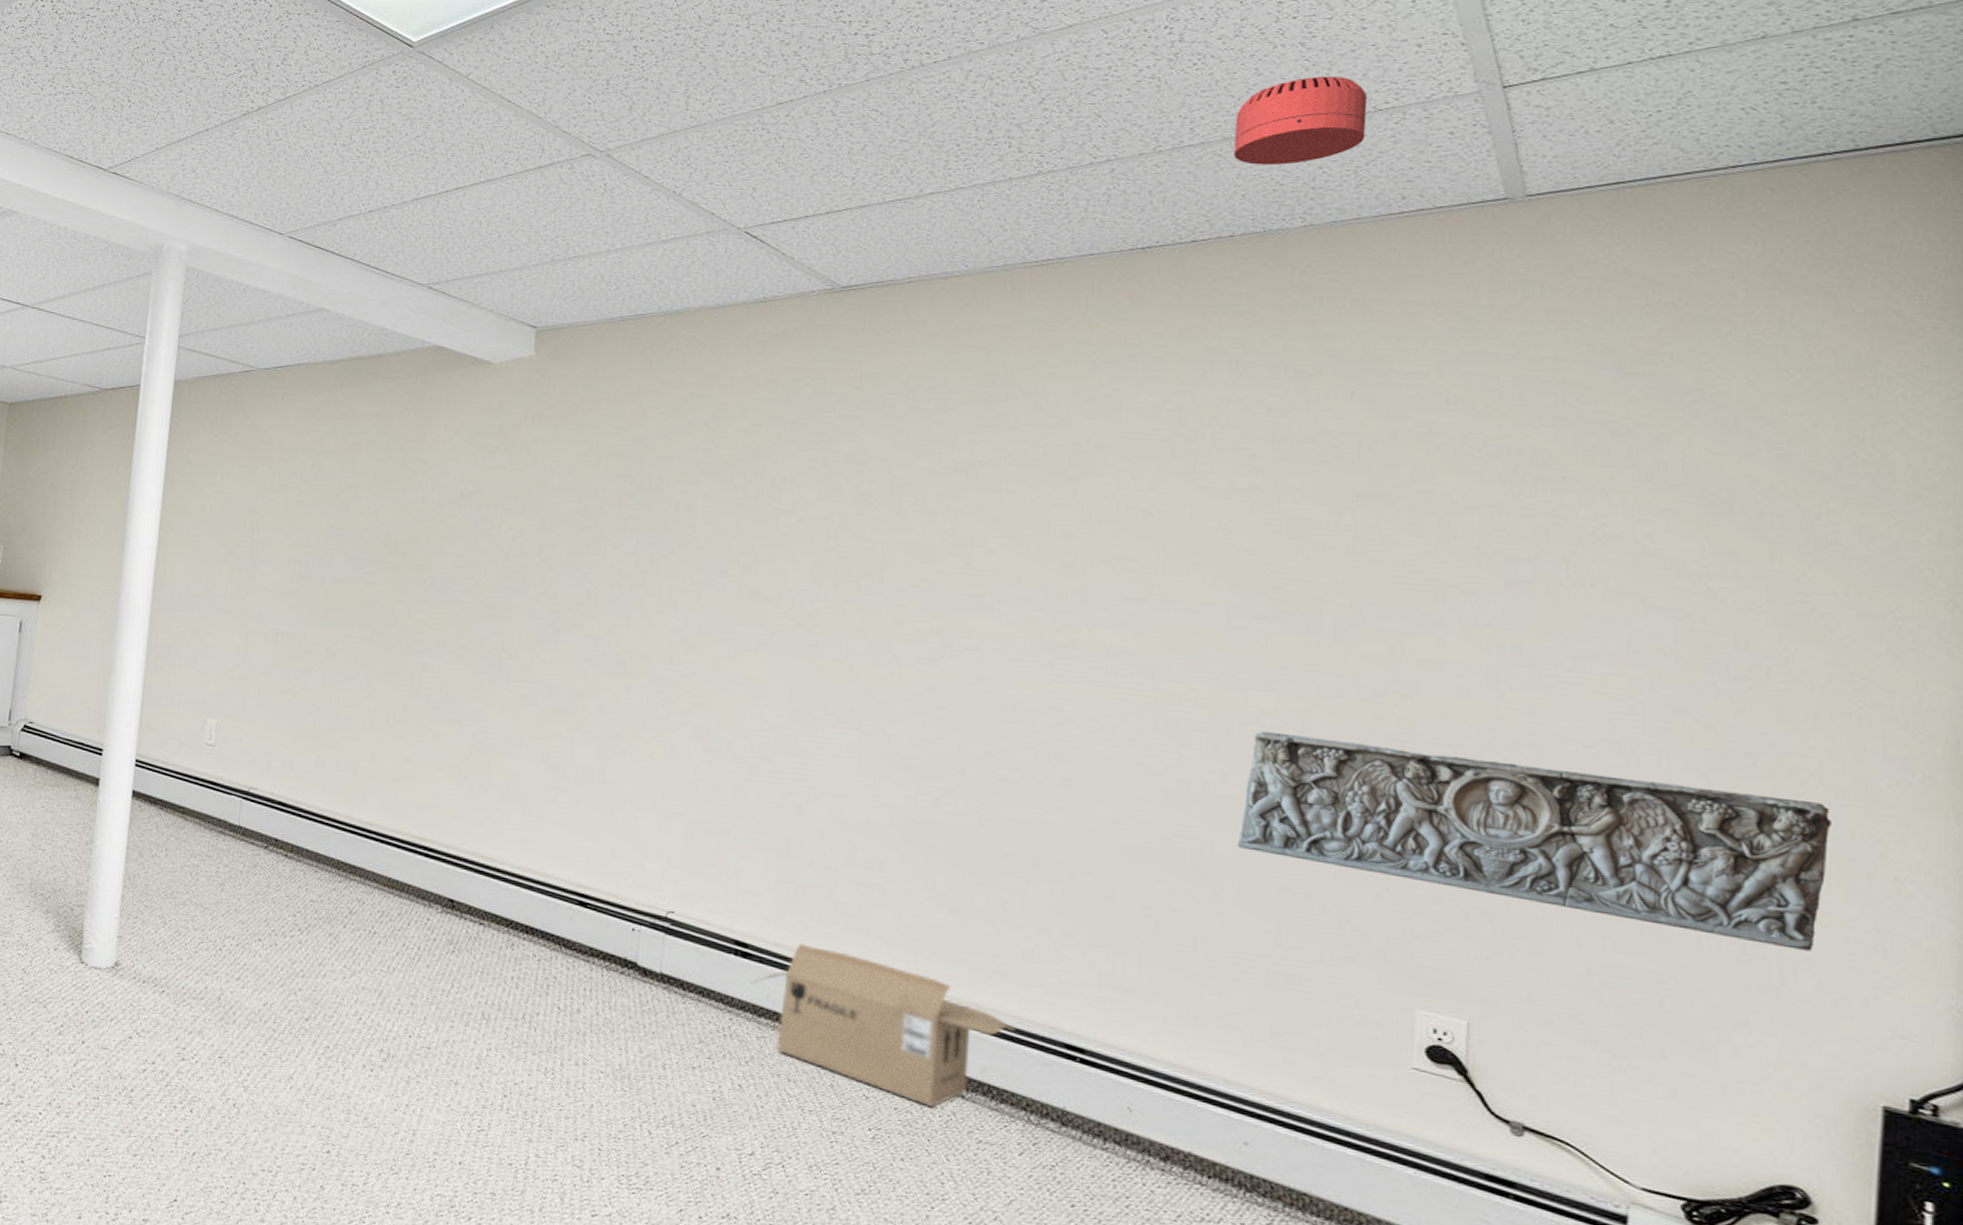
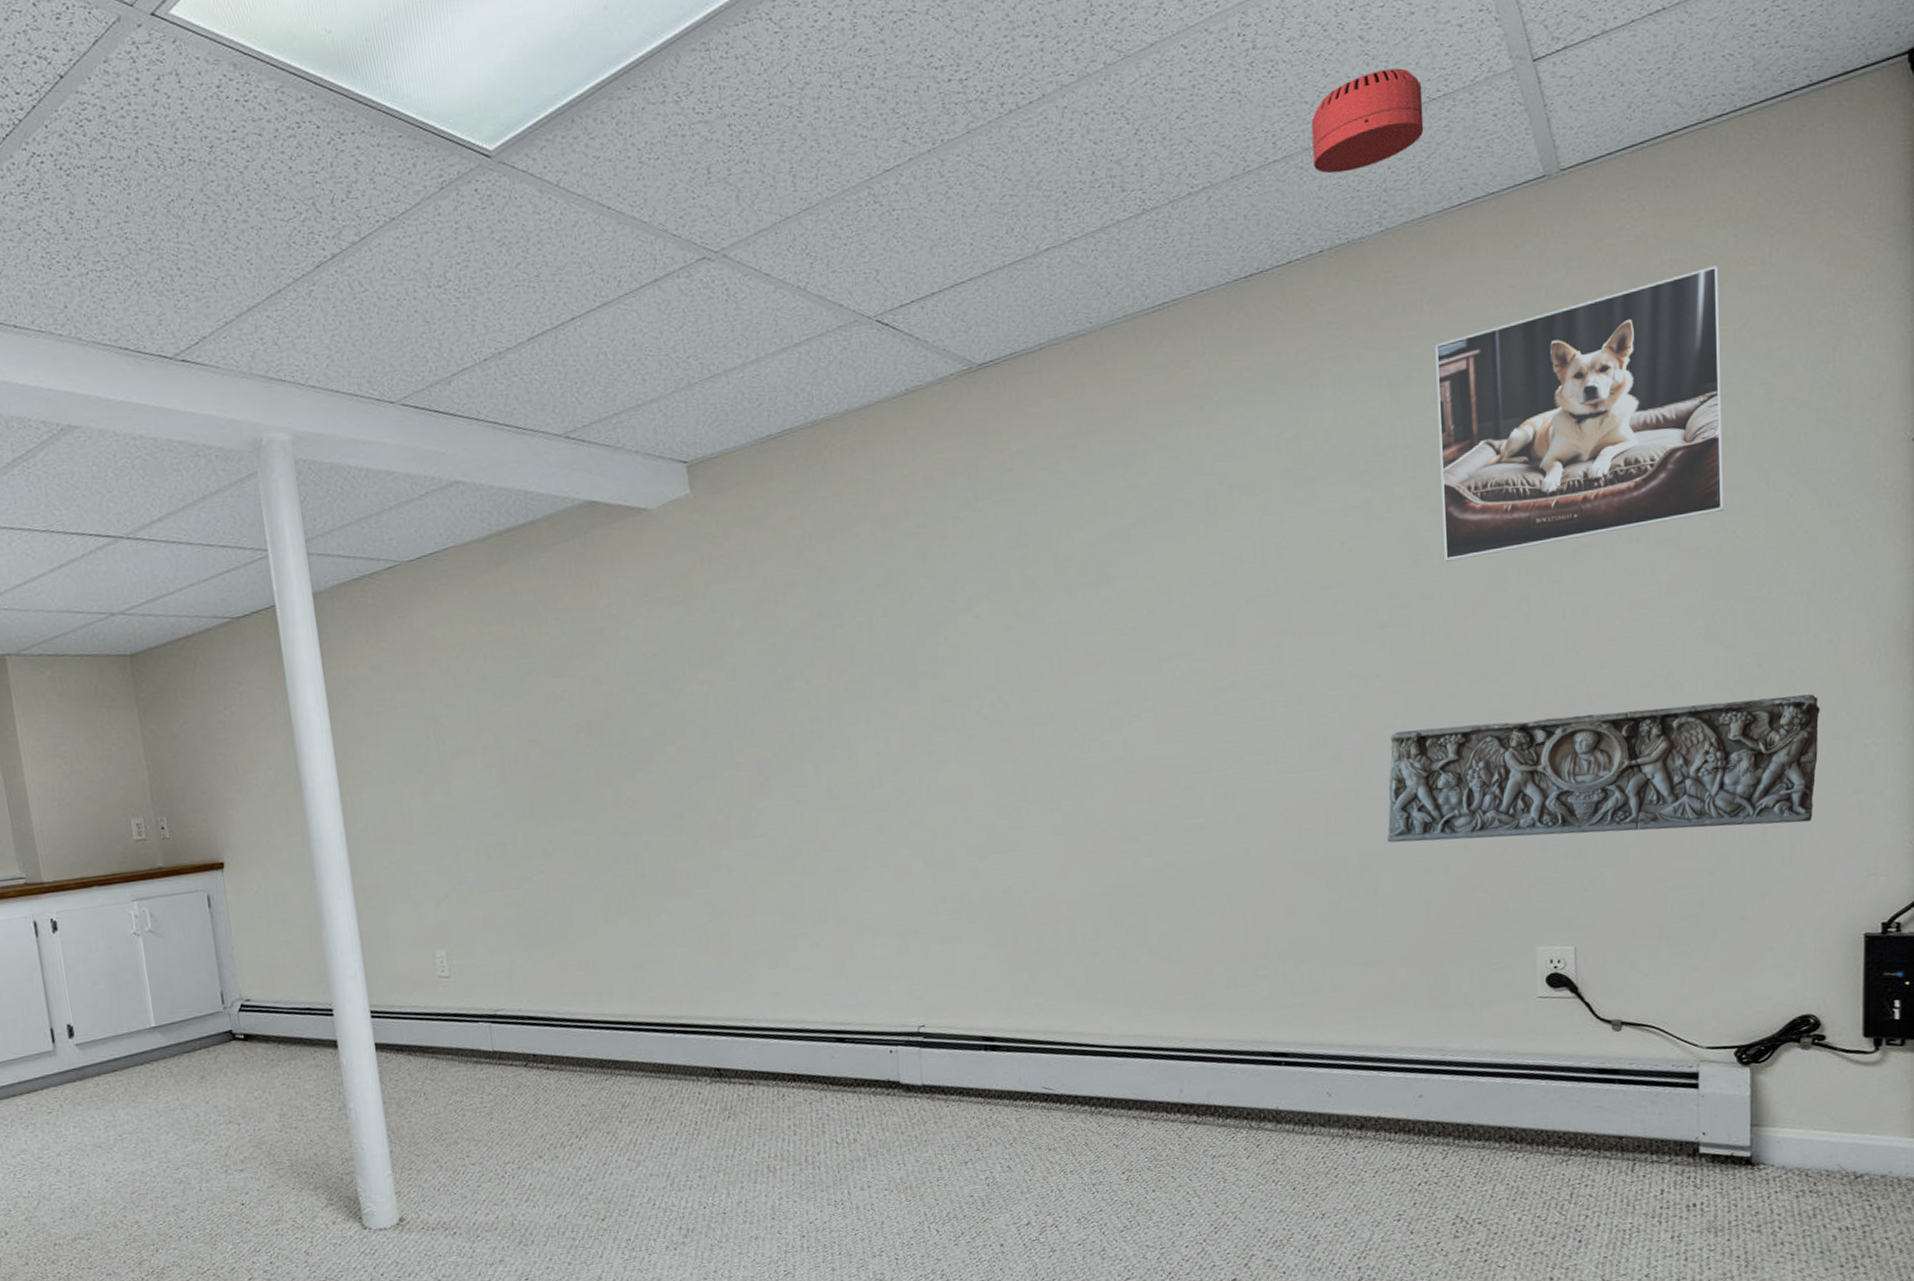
cardboard box: present [751,943,1016,1107] -> none [1003,1022,1231,1139]
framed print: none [1343,315,1722,576] -> present [1435,264,1724,562]

